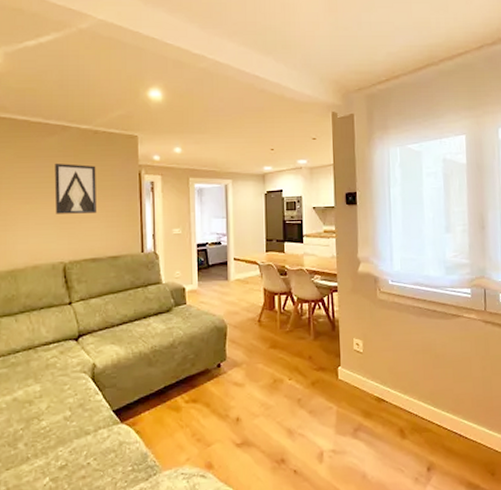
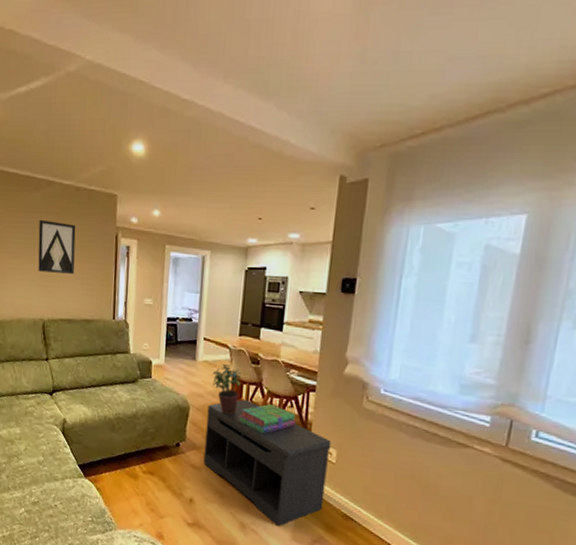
bench: none [244,309,358,425] -> present [203,399,332,527]
potted plant: none [246,279,272,327] -> present [212,364,241,415]
stack of books: none [274,309,325,339] -> present [238,403,296,434]

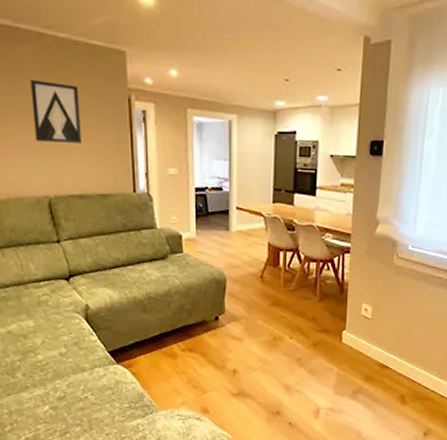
bench: present [203,399,332,527] -> none [244,266,367,384]
potted plant: present [212,364,241,415] -> none [248,232,277,283]
stack of books: present [238,403,296,434] -> none [277,268,333,299]

